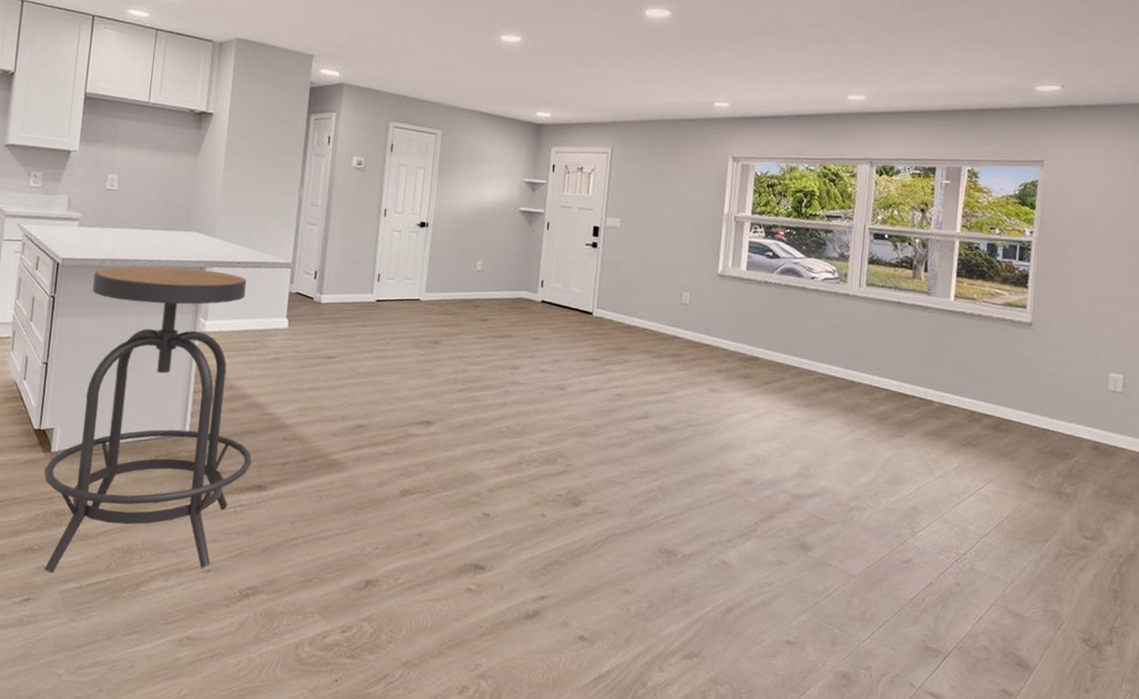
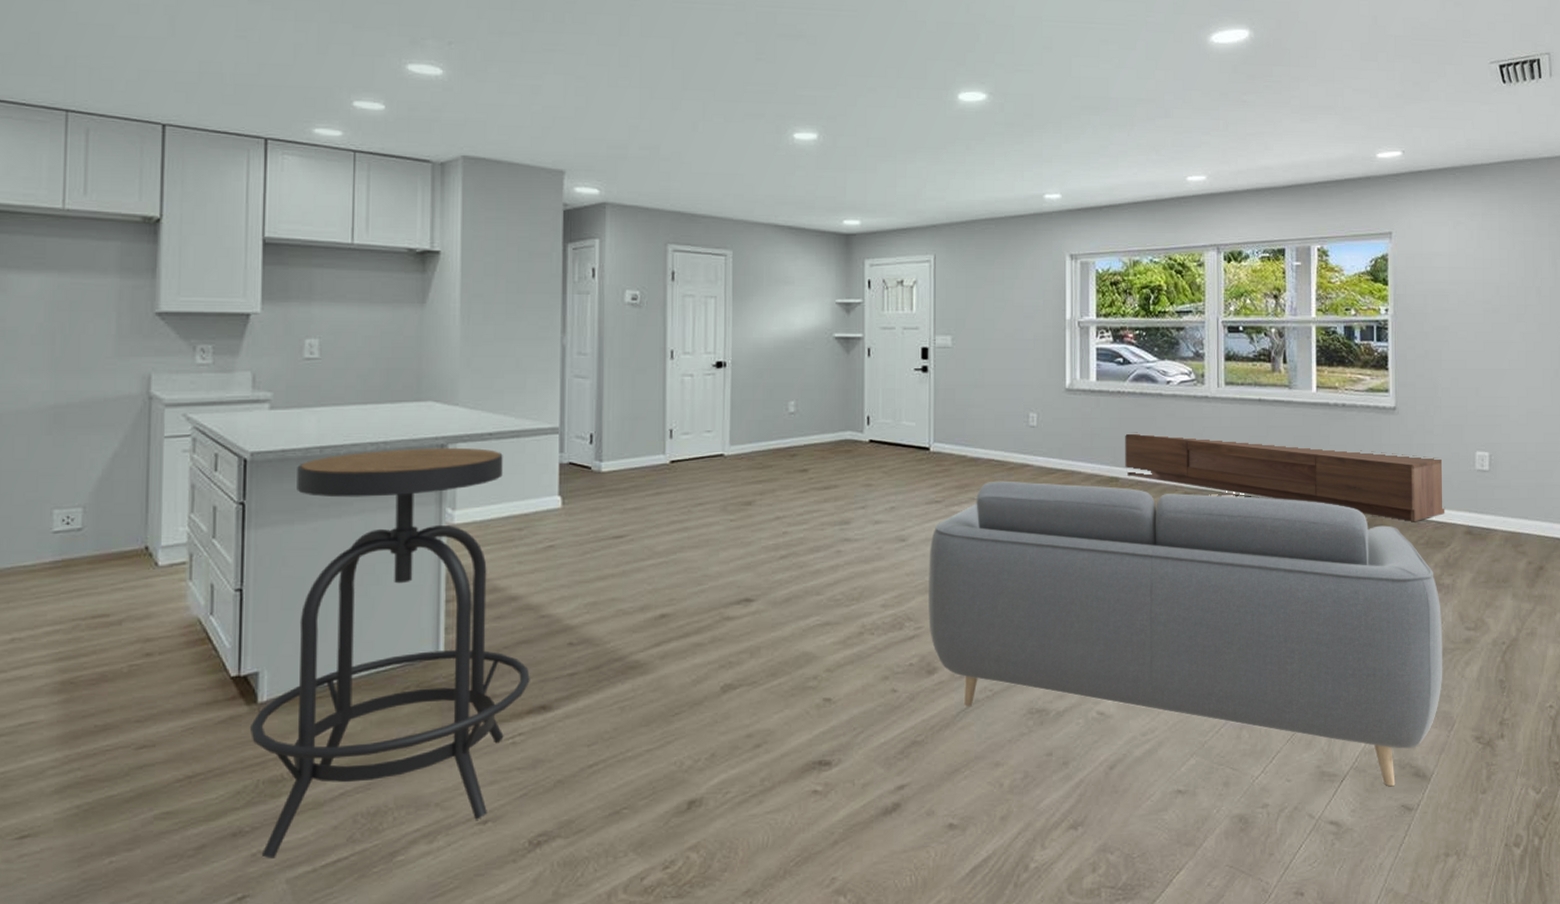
sofa: none [578,347,1060,672] -> present [928,480,1443,787]
tv stand: none [766,318,1074,432] -> present [1125,432,1445,522]

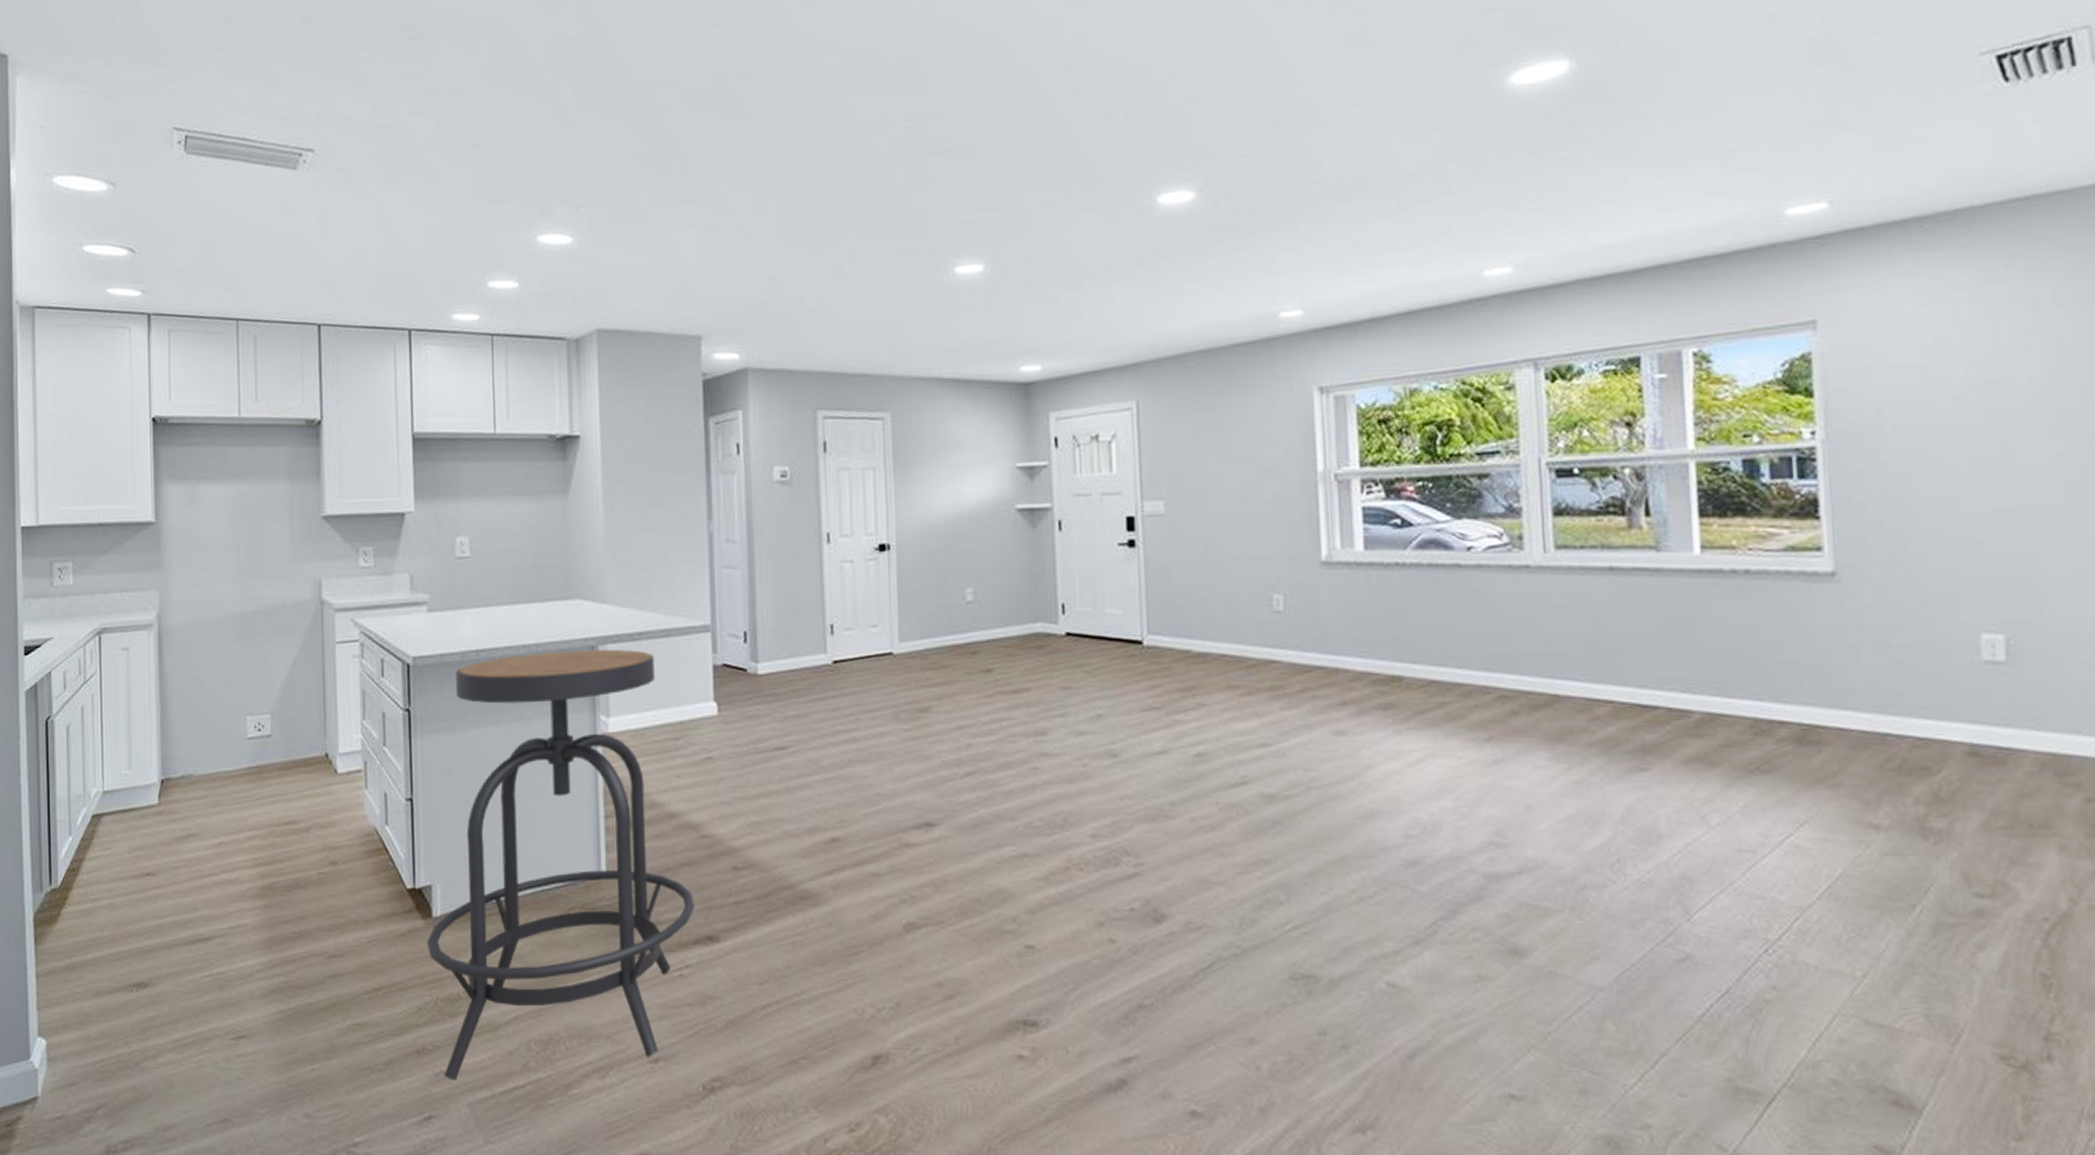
sofa: present [928,480,1443,787] -> none [1148,681,1937,1118]
tv stand: present [1125,432,1445,522] -> none [1409,616,1930,738]

